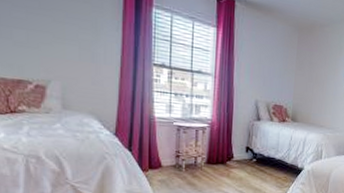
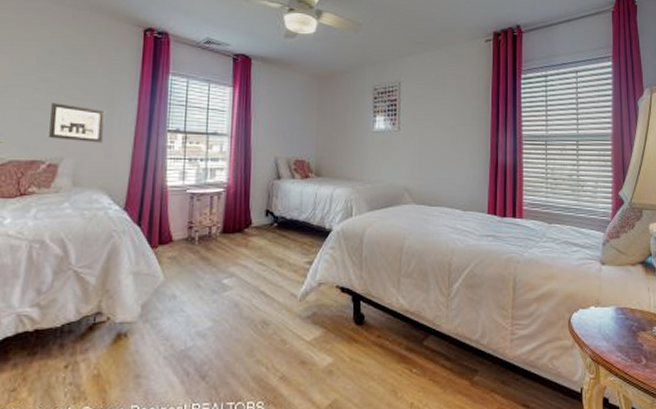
wall art: none [32,22,90,70] -> present [49,102,105,143]

